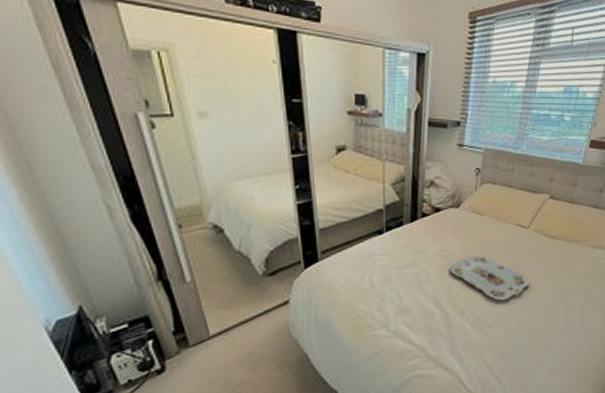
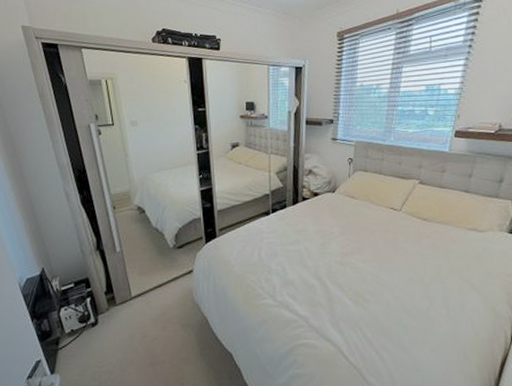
serving tray: present [449,254,530,301] -> none [327,234,405,277]

